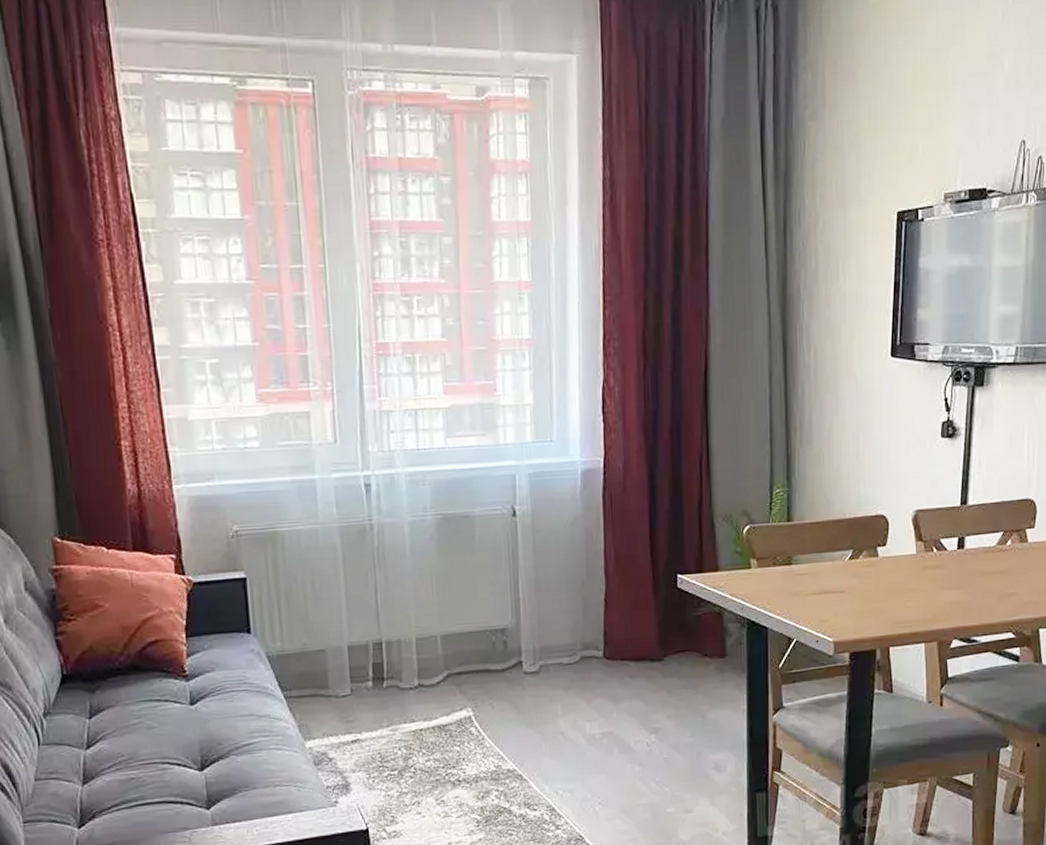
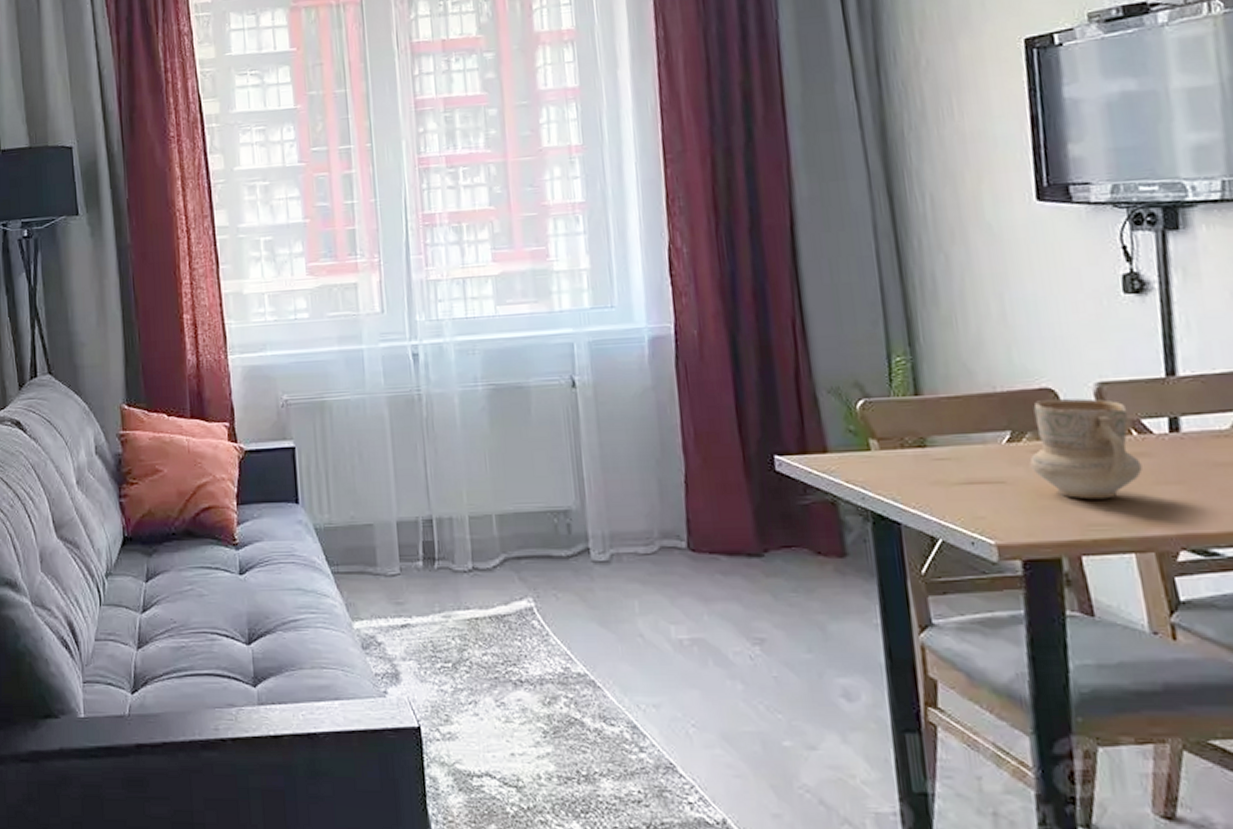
mug: none [863,523,937,603] -> present [1029,398,1143,500]

